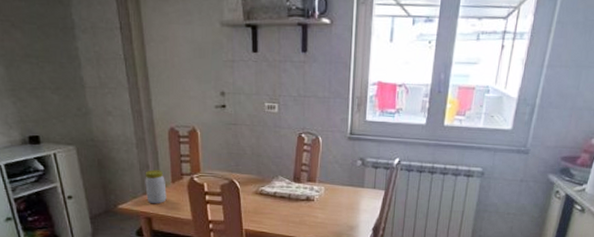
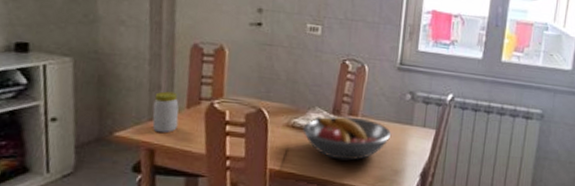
fruit bowl: none [269,183,346,220] -> present [303,116,392,161]

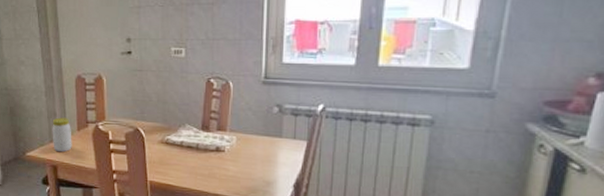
fruit bowl: present [303,116,392,161] -> none [176,131,261,173]

